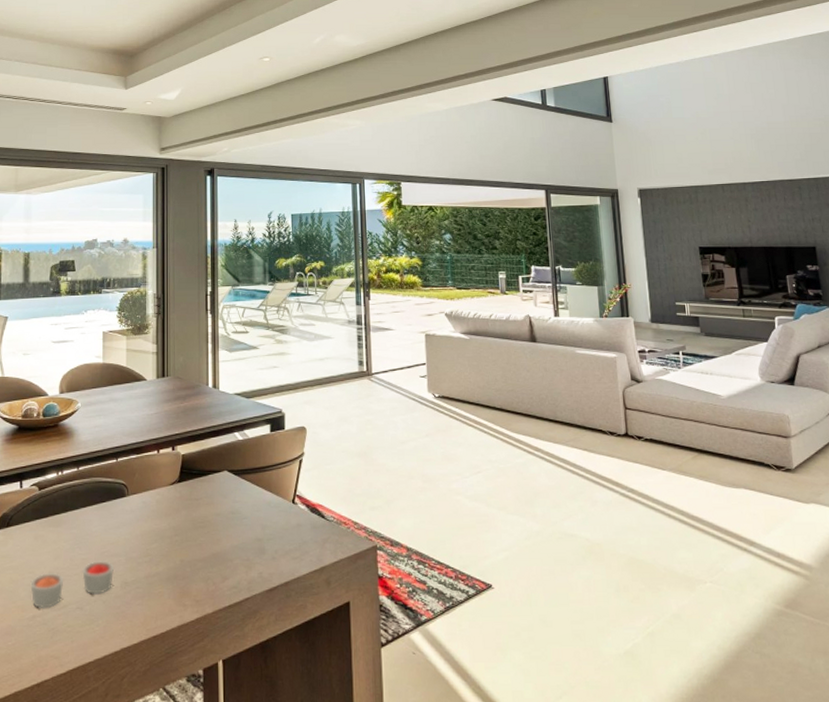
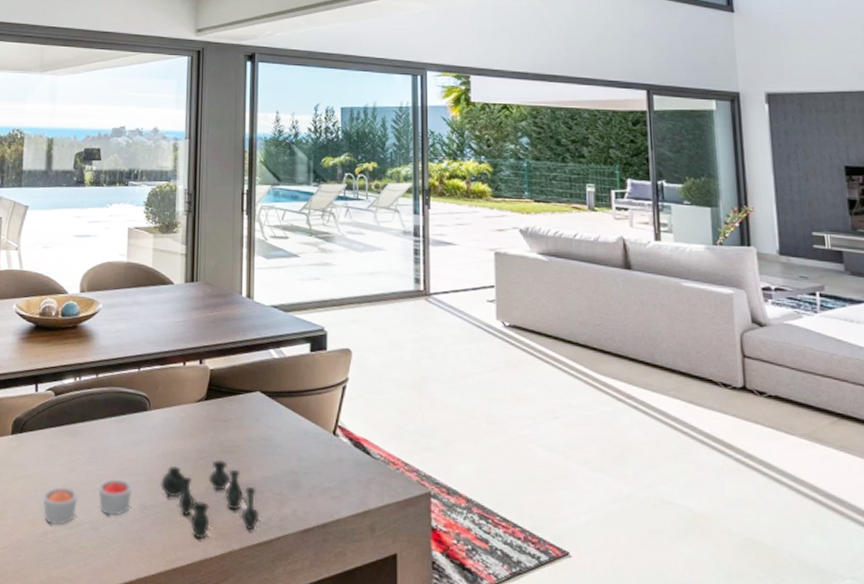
vase: none [139,534,229,606] -> present [159,459,259,538]

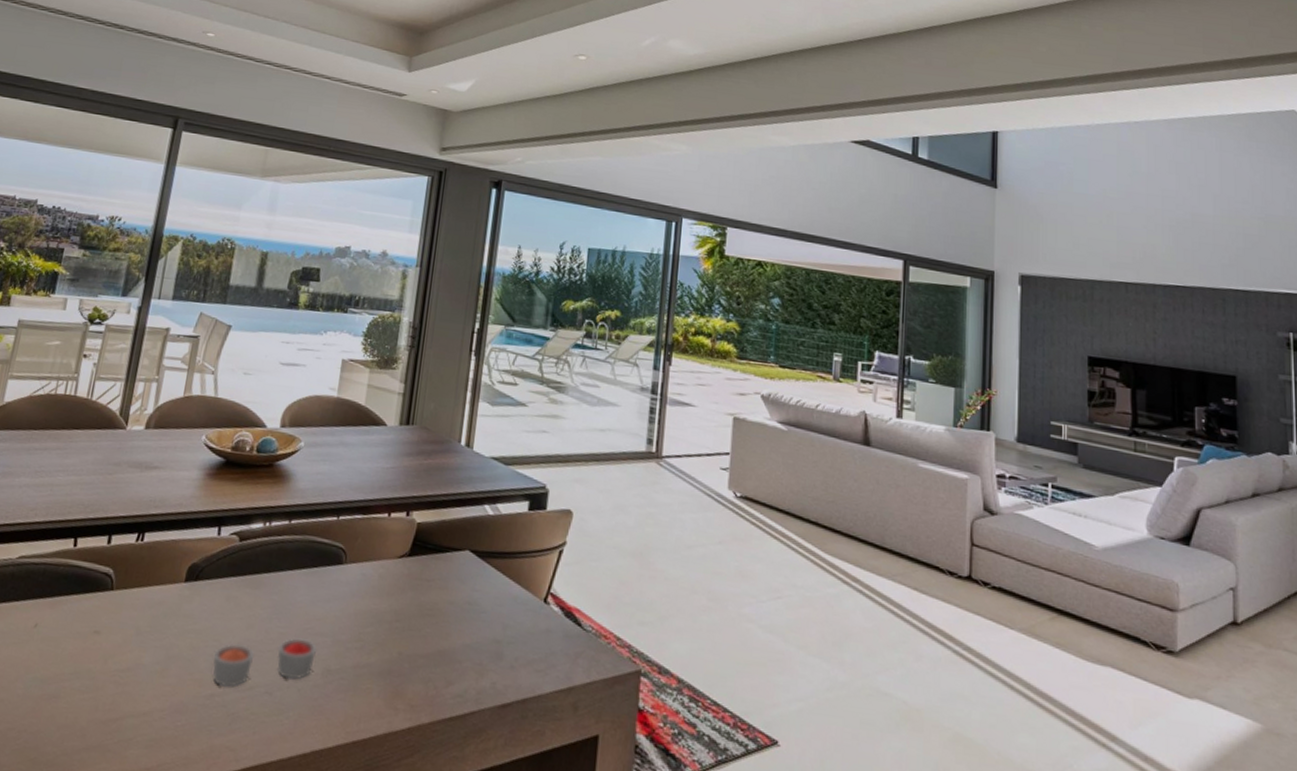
vase: present [159,459,259,538] -> none [347,622,455,709]

